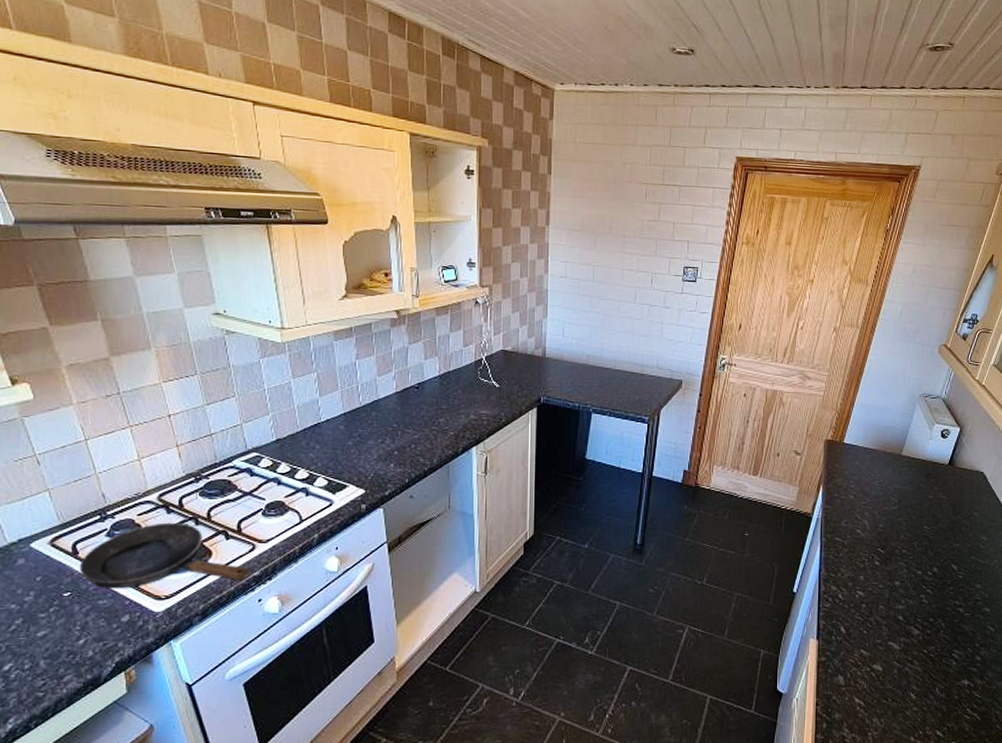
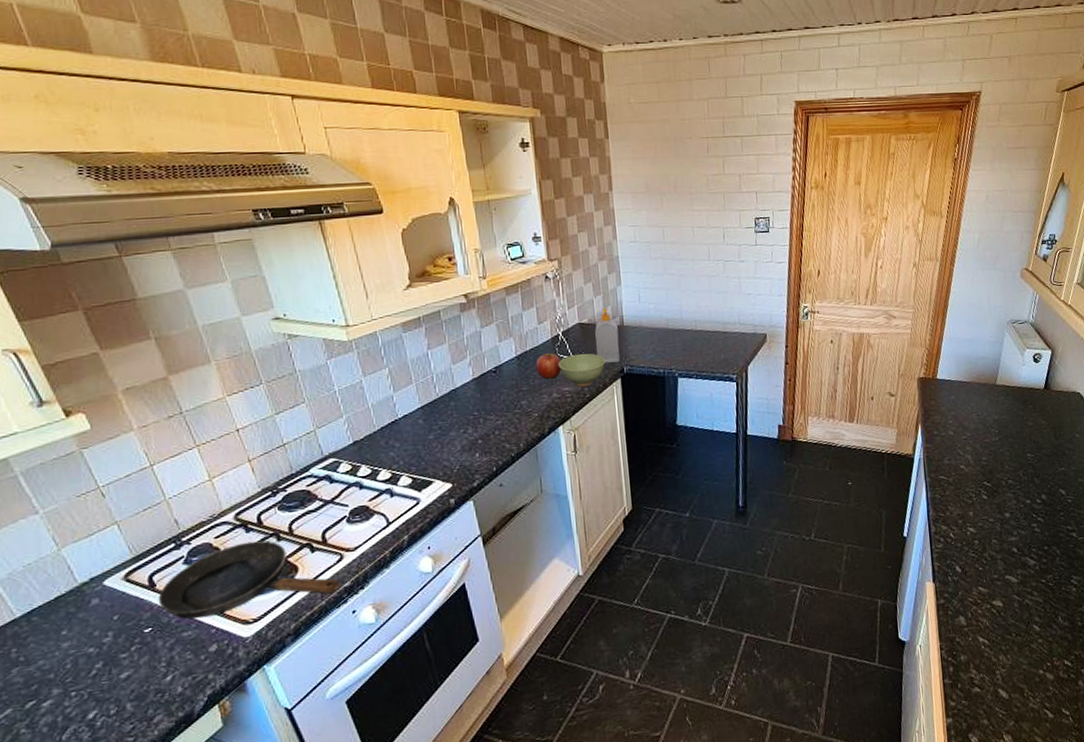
fruit: none [457,376,482,401] -> present [535,353,562,379]
bowl: none [478,379,525,411] -> present [558,353,606,387]
soap bottle: none [516,338,539,392] -> present [595,307,621,363]

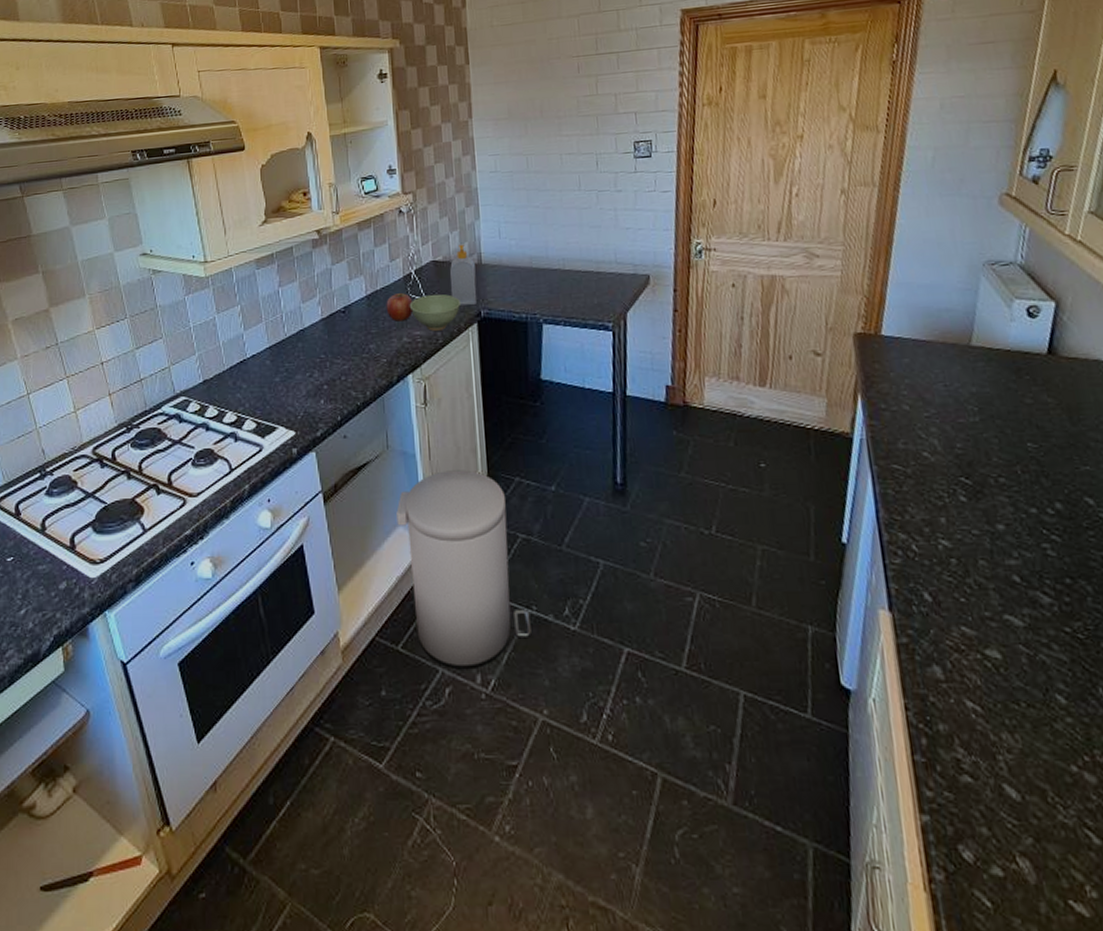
frying pan: present [158,539,342,619] -> none [21,476,183,553]
pedal bin: none [551,505,671,670] -> present [396,470,532,670]

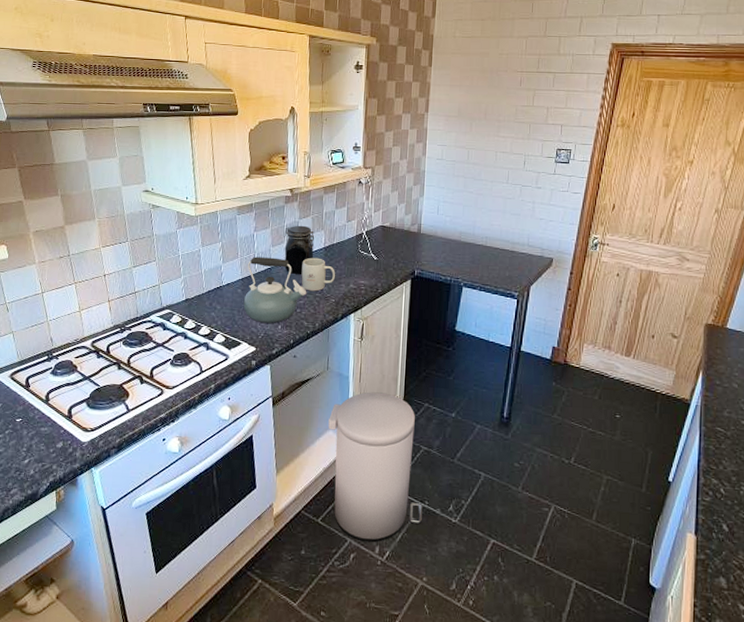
kettle: none [274,316,351,400] -> present [243,257,307,324]
jar: none [315,272,355,333] -> present [284,225,314,274]
mug: none [341,309,385,353] -> present [301,257,336,292]
fruit: present [386,293,413,322] -> none [339,248,362,271]
bowl: present [409,294,462,331] -> none [358,252,400,282]
soap bottle: present [450,244,478,305] -> none [392,215,415,265]

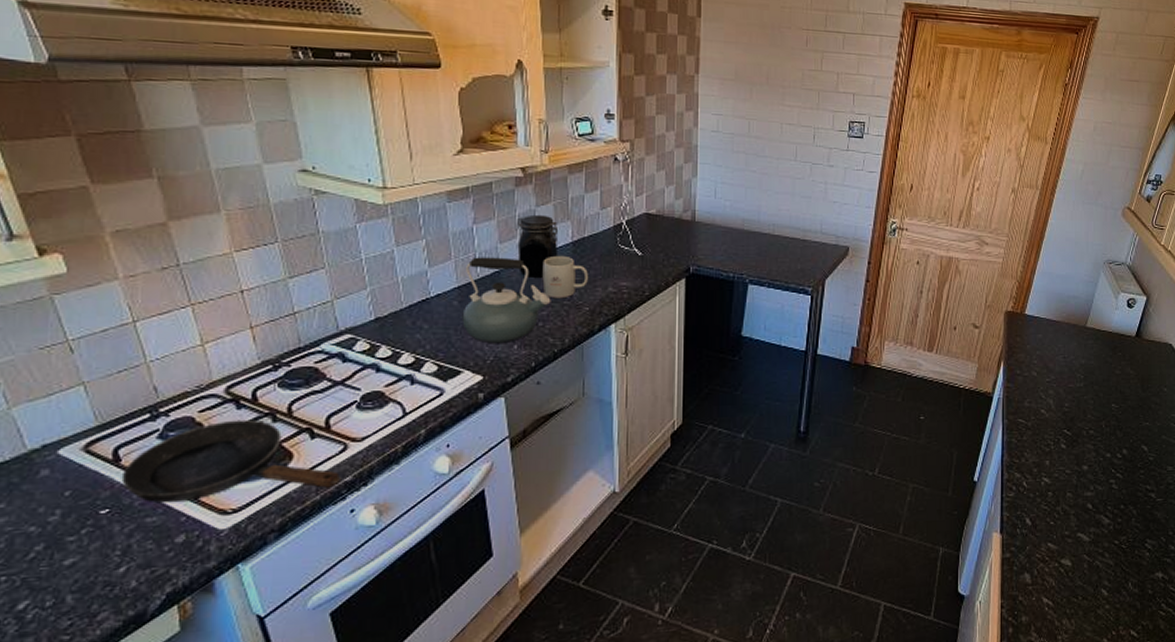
frying pan: none [29,365,158,421] -> present [121,419,342,503]
pedal bin: present [328,392,423,543] -> none [588,417,710,601]

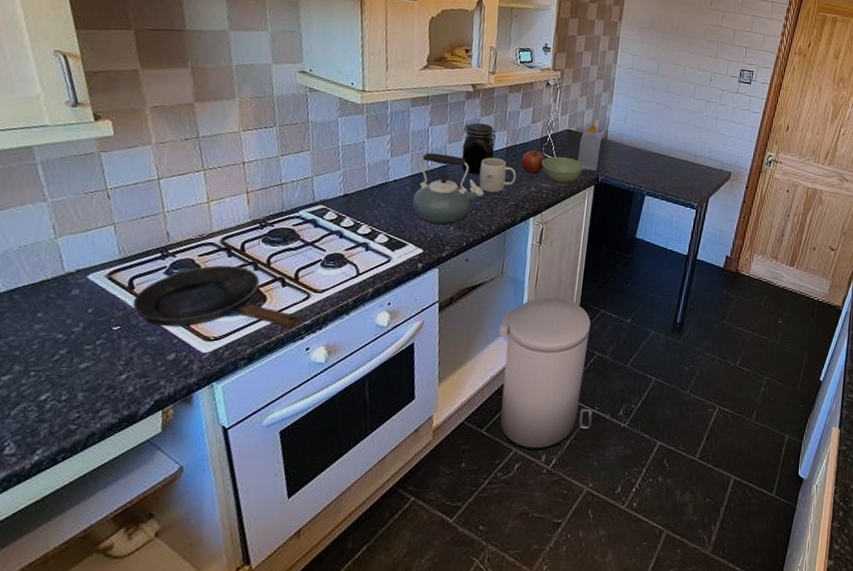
pedal bin: none [588,417,710,601] -> present [499,297,593,451]
fruit: none [593,243,622,271] -> present [521,150,545,174]
bowl: none [617,246,671,283] -> present [541,156,585,187]
soap bottle: none [661,199,688,260] -> present [577,120,602,171]

